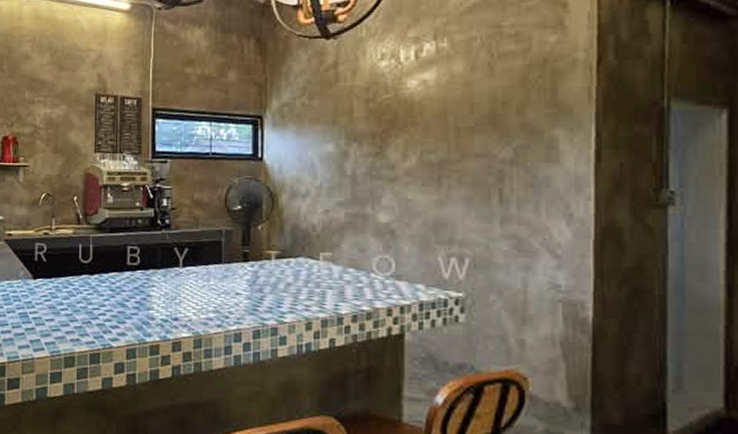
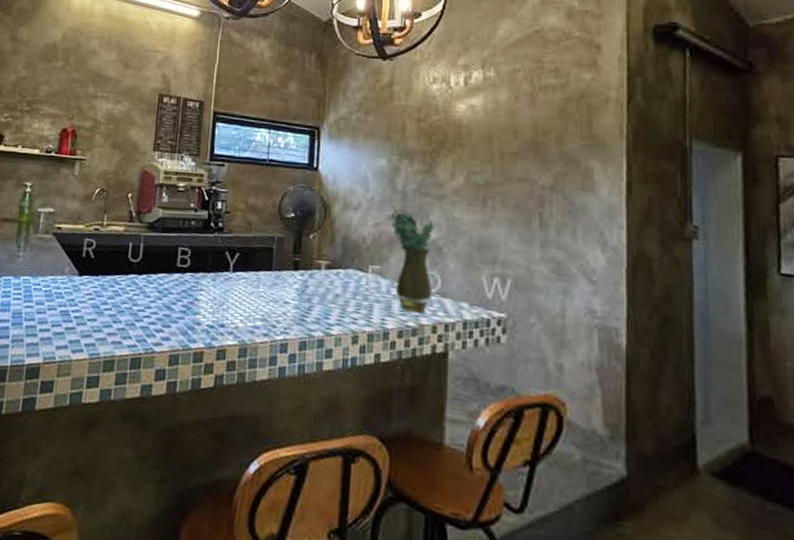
vase: none [341,192,387,296] -> present [391,207,435,313]

